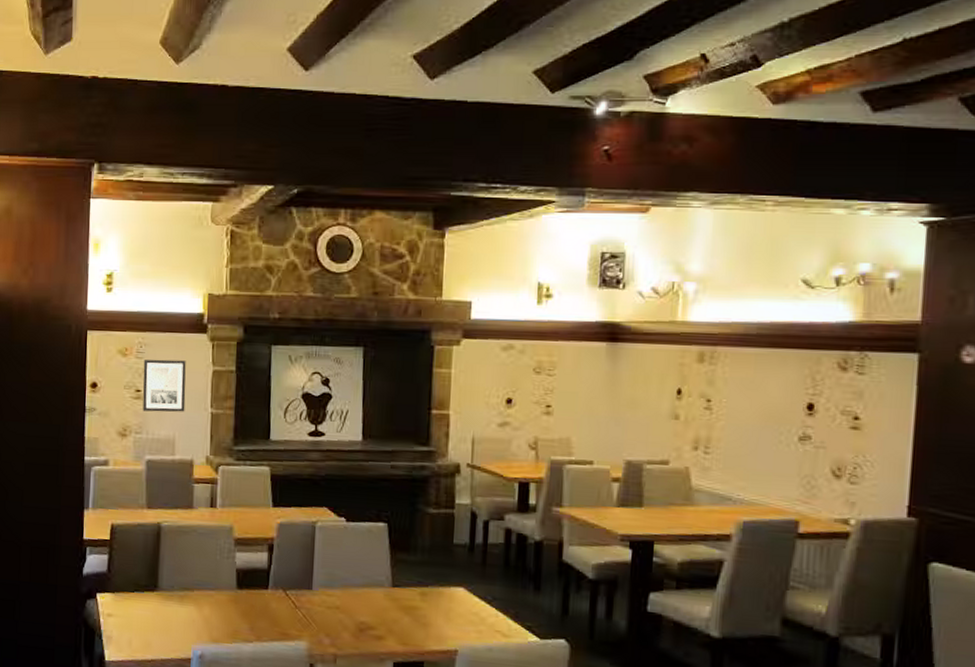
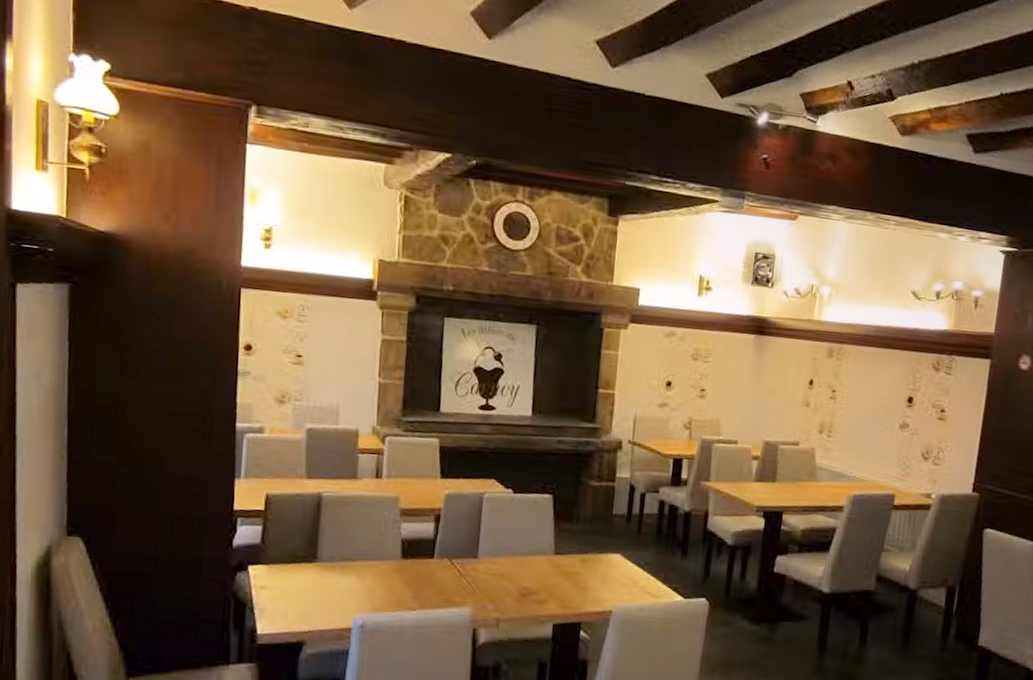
wall art: present [142,359,186,412] -> none [303,323,353,381]

